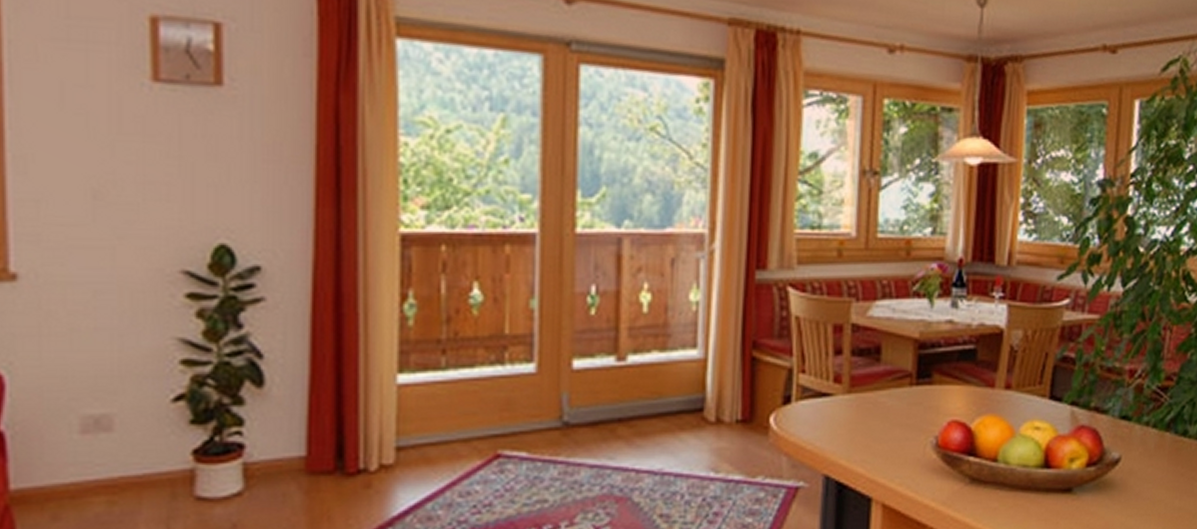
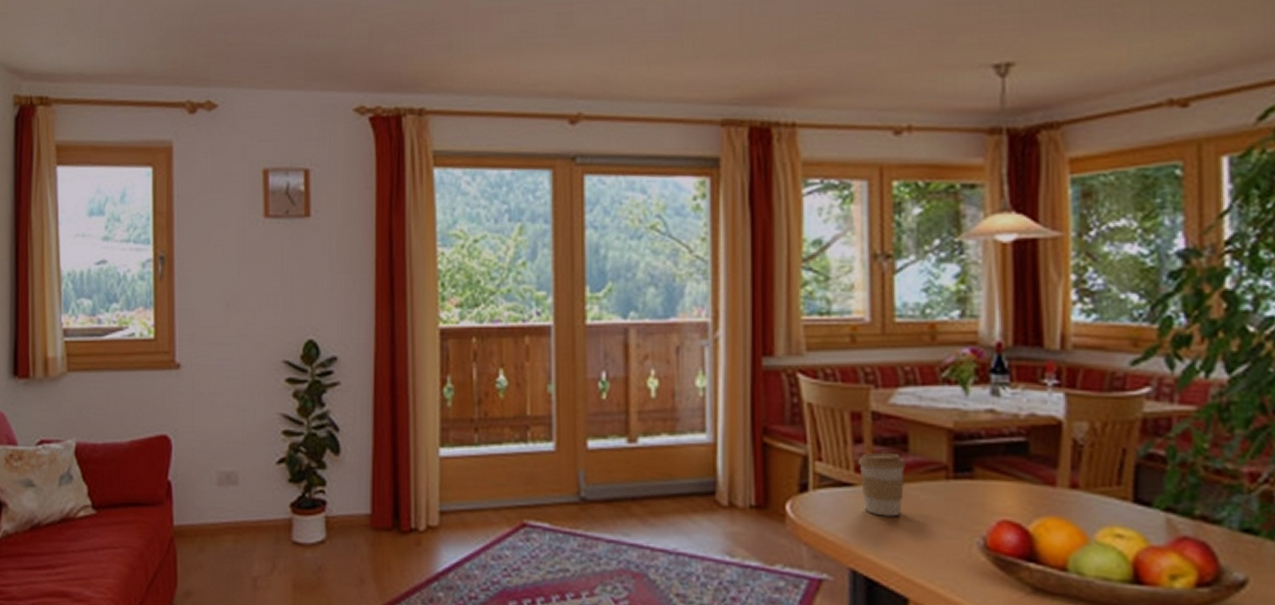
coffee cup: none [836,364,877,423] -> present [857,453,905,517]

